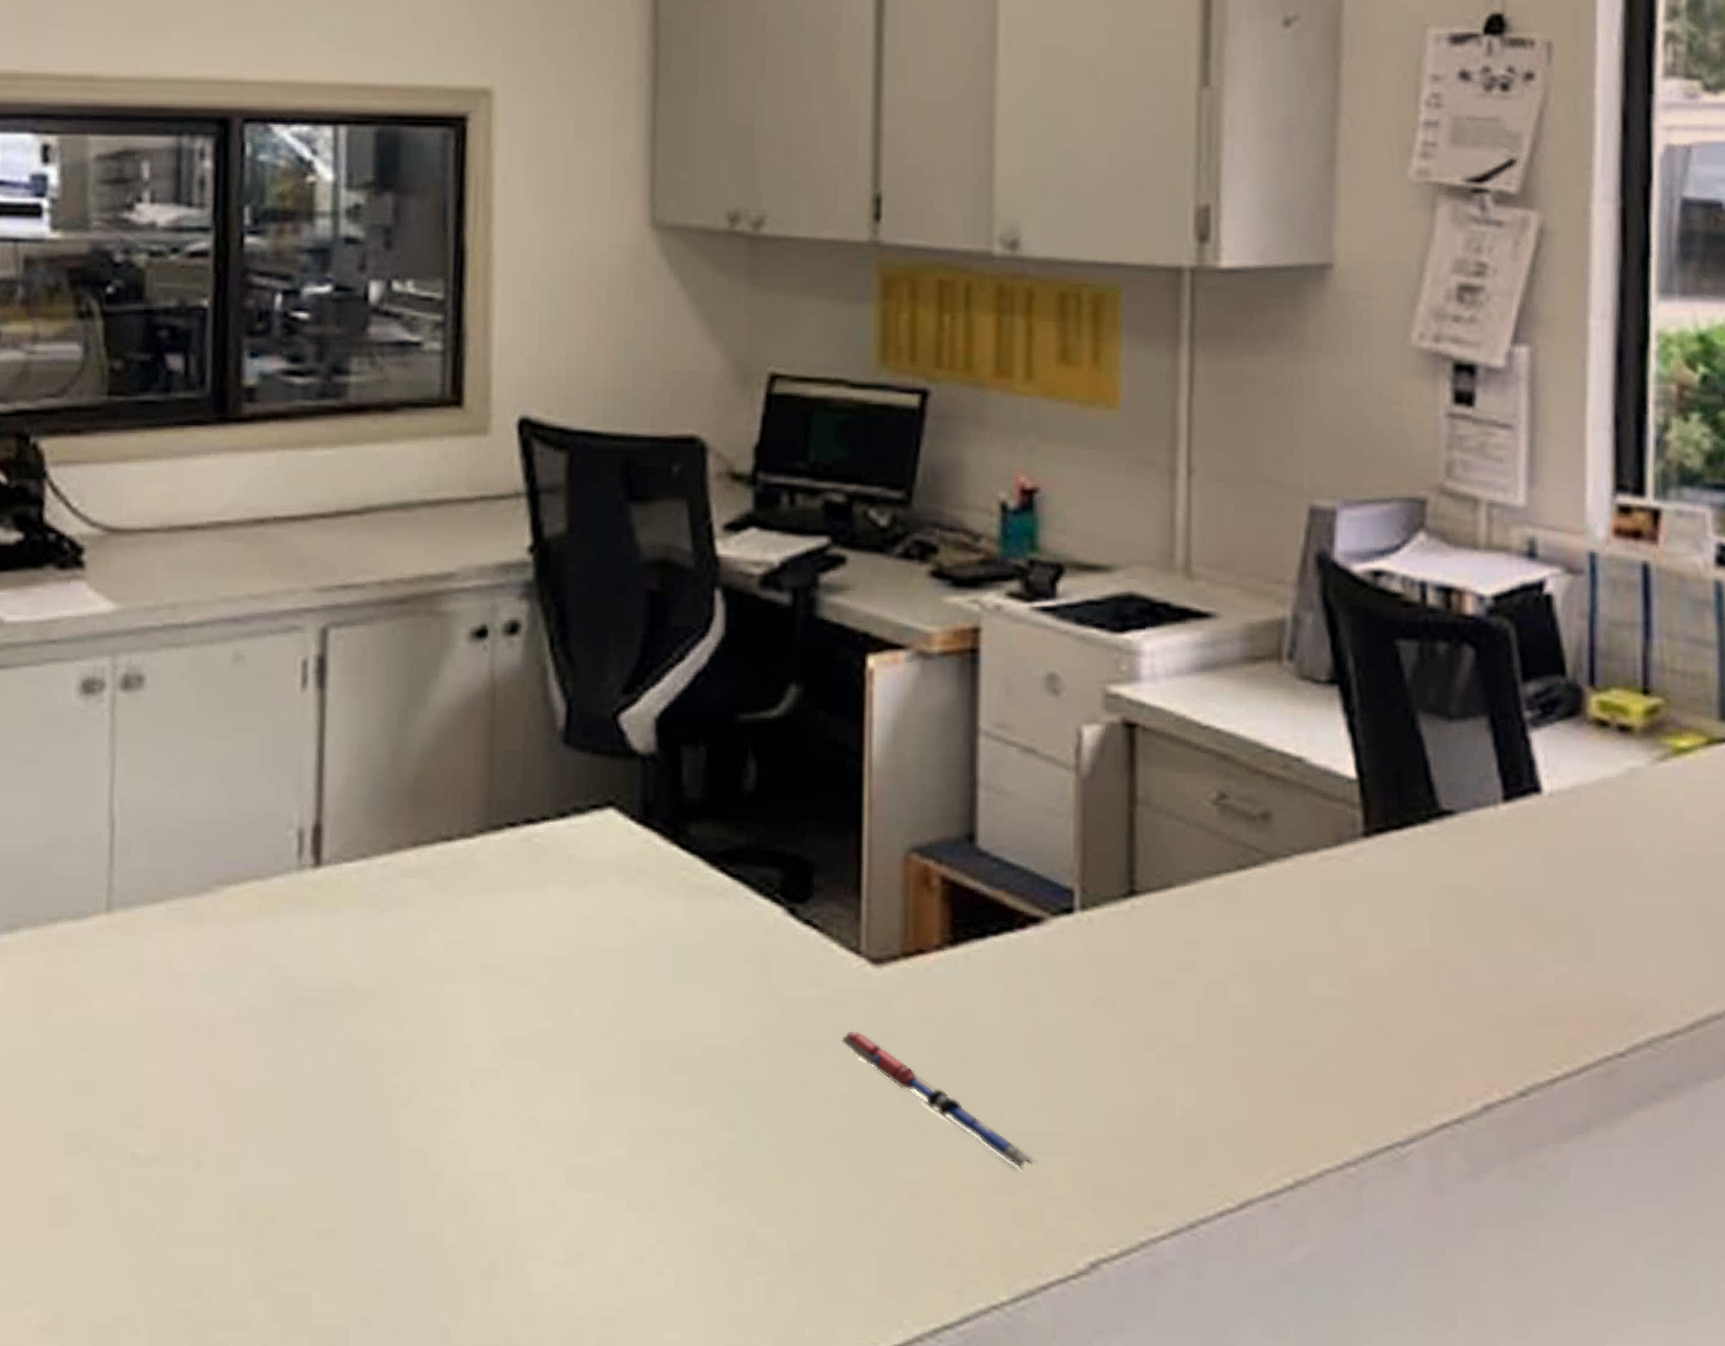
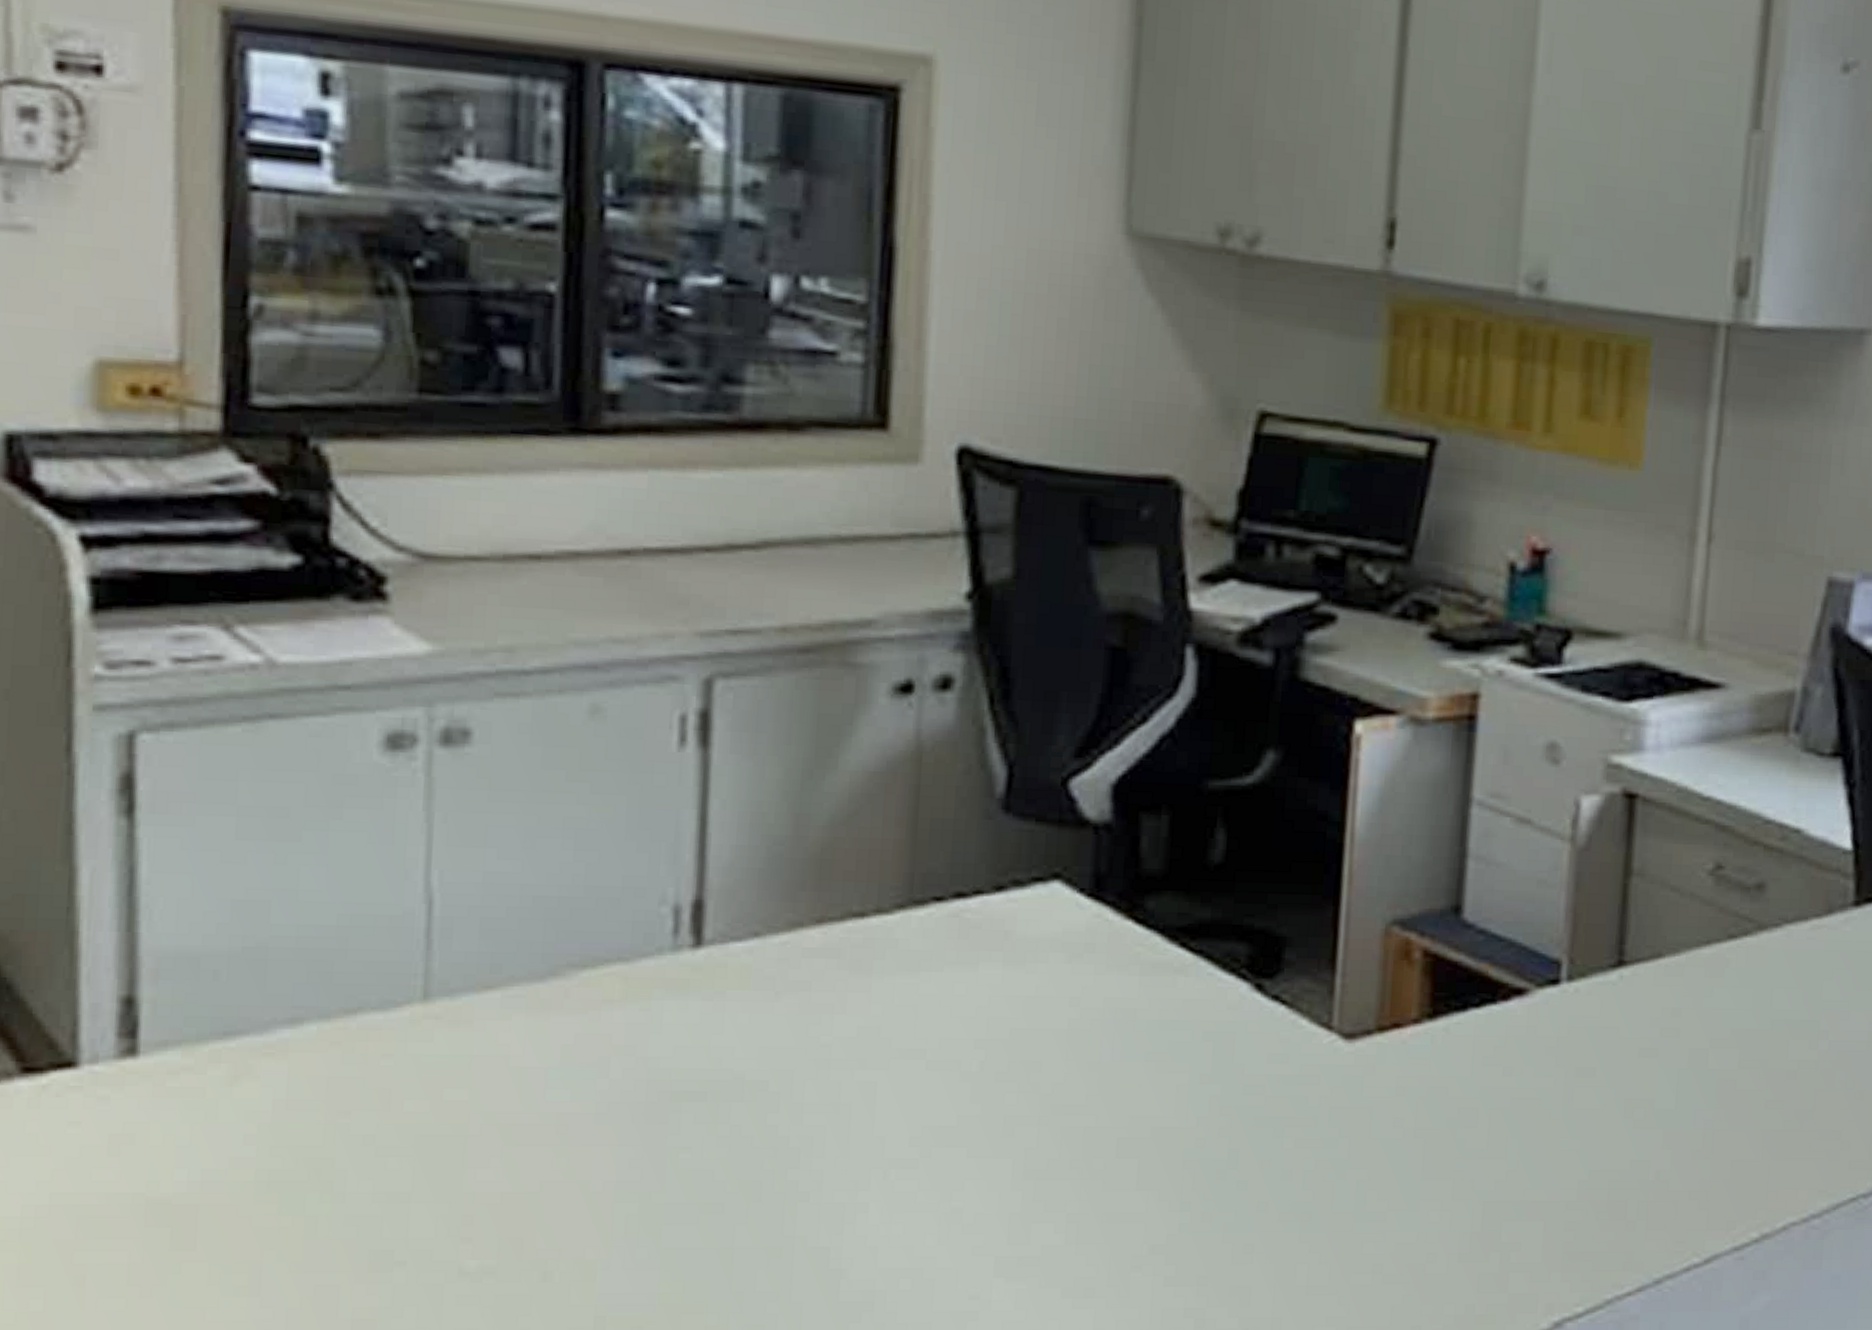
pen: present [840,1030,1037,1169] -> none [1306,1106,1507,1237]

